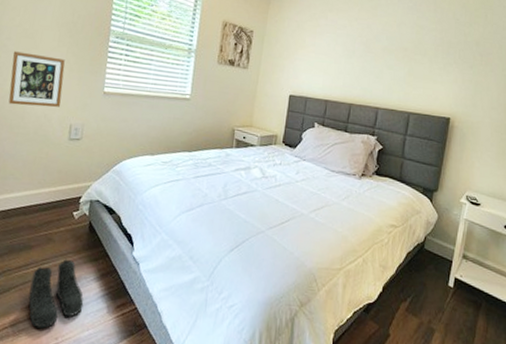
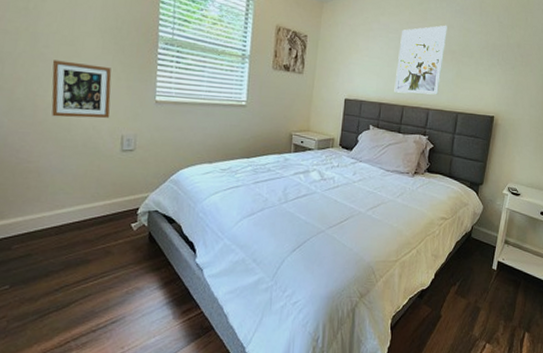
boots: present [28,259,84,329] -> none [90,270,149,340]
wall art: none [341,21,399,94] -> present [394,25,447,95]

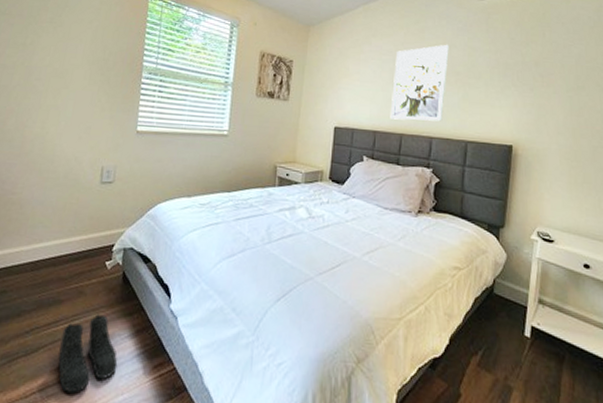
picture frame: present [51,60,112,119] -> none [37,92,96,149]
boots: none [90,270,149,340] -> present [58,314,118,394]

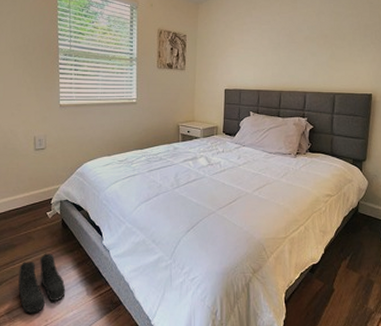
wall art: present [390,44,449,122] -> none [270,11,318,79]

